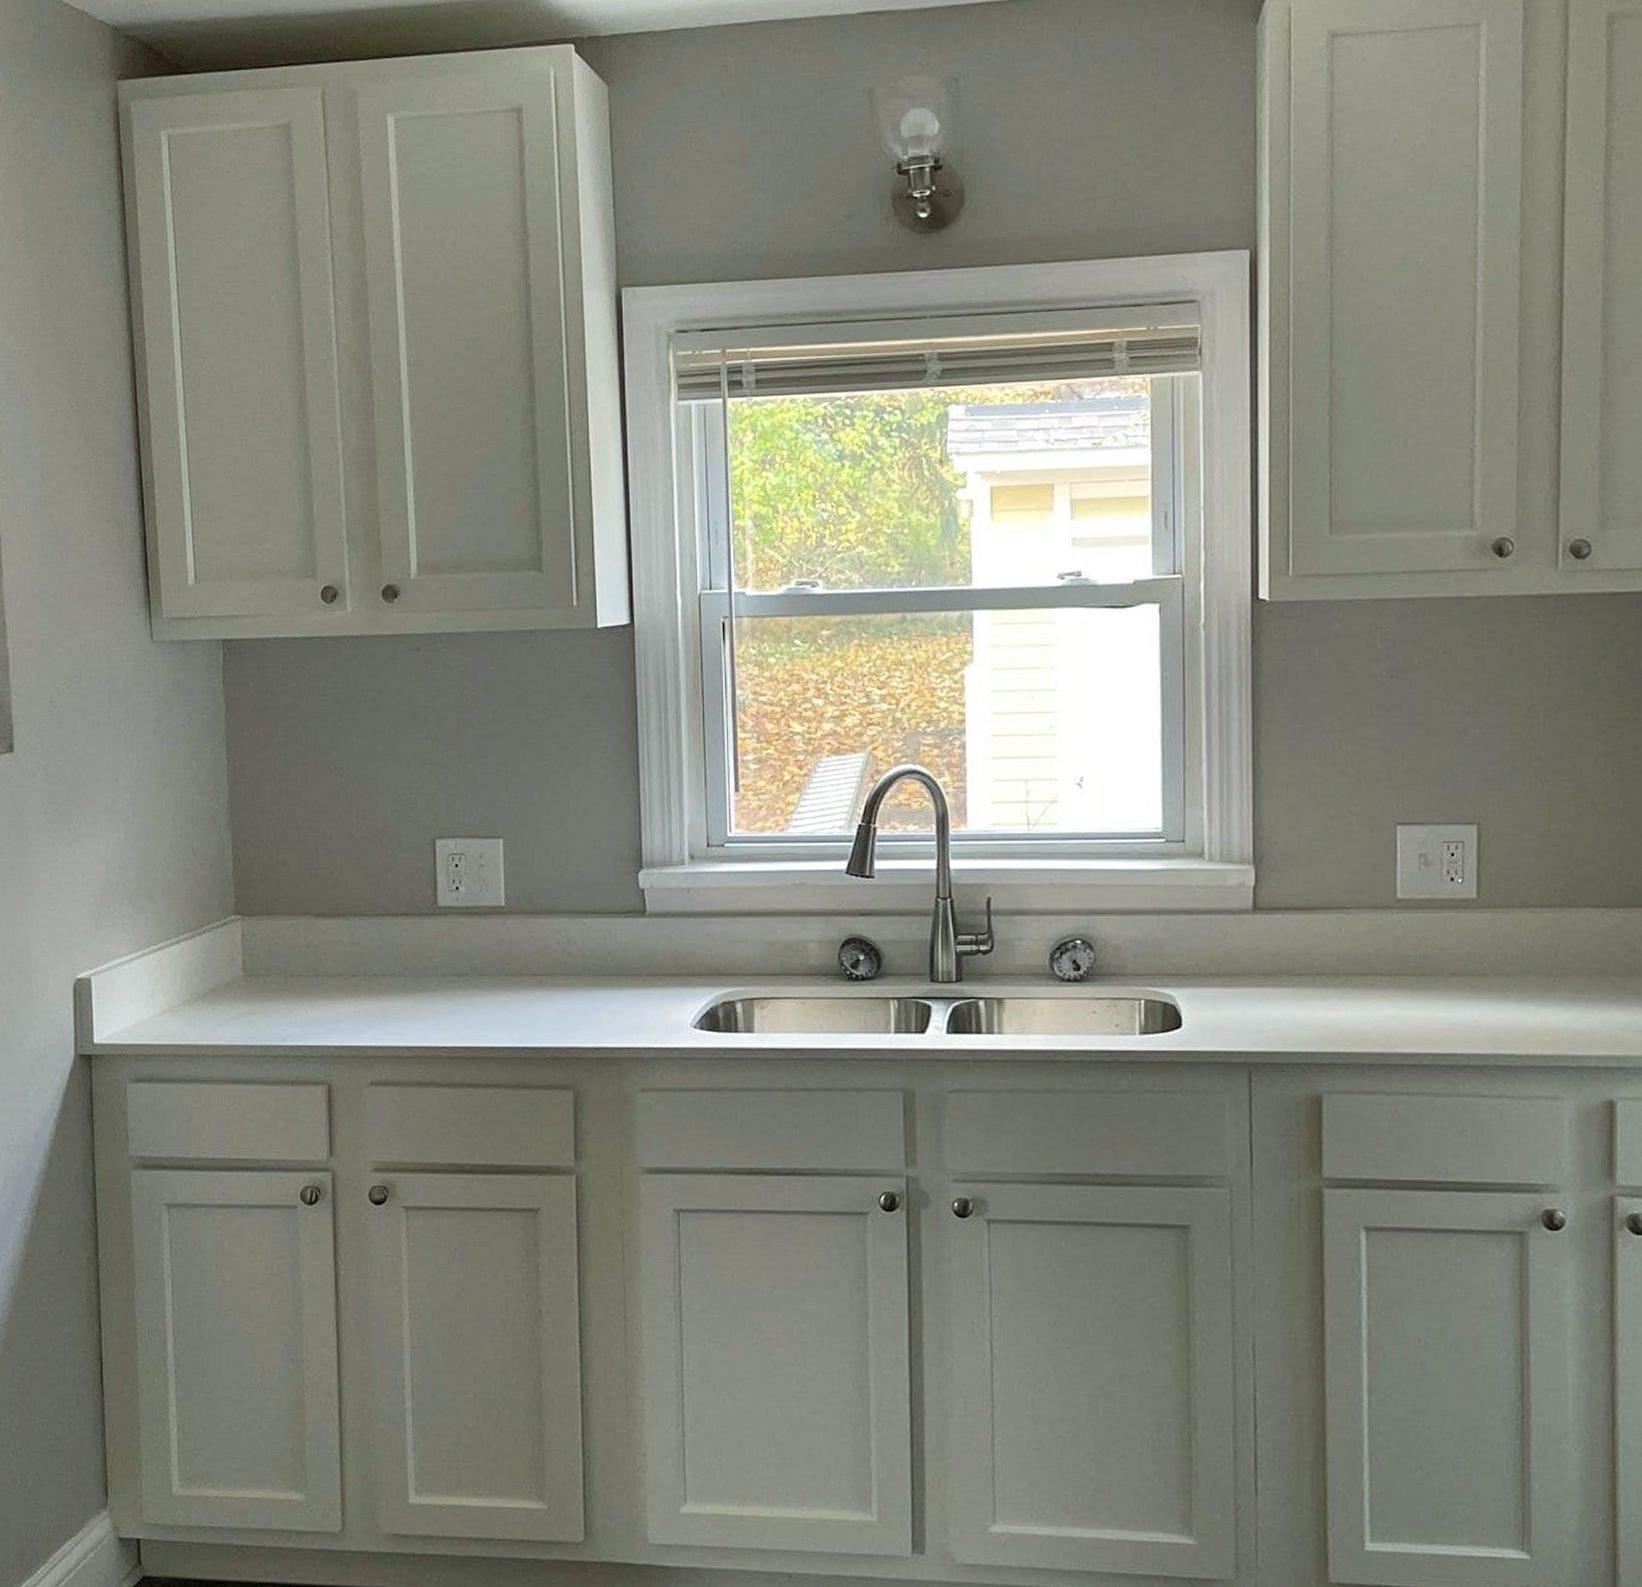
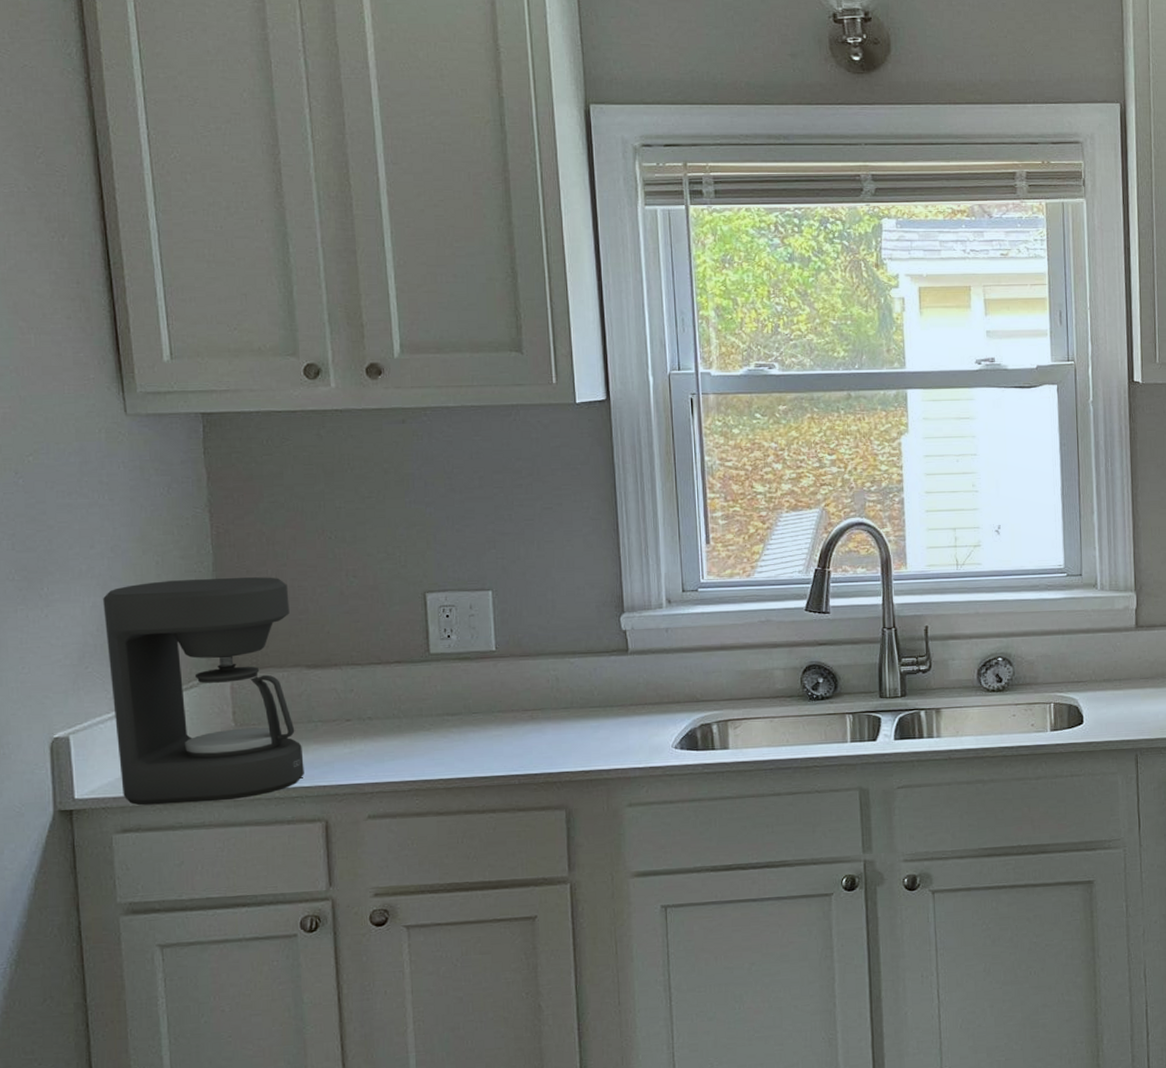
coffee maker: none [126,816,309,1055] -> present [103,577,304,806]

